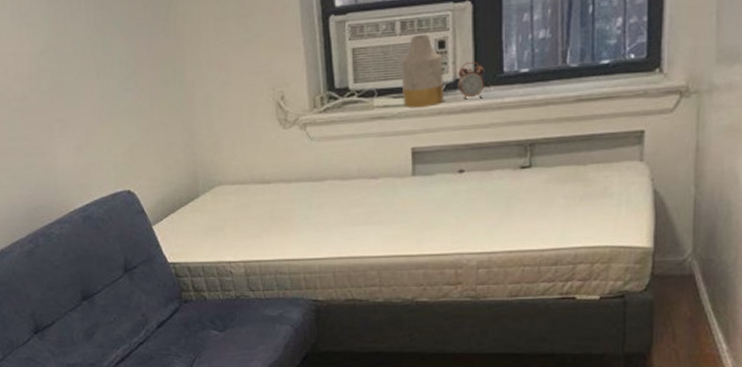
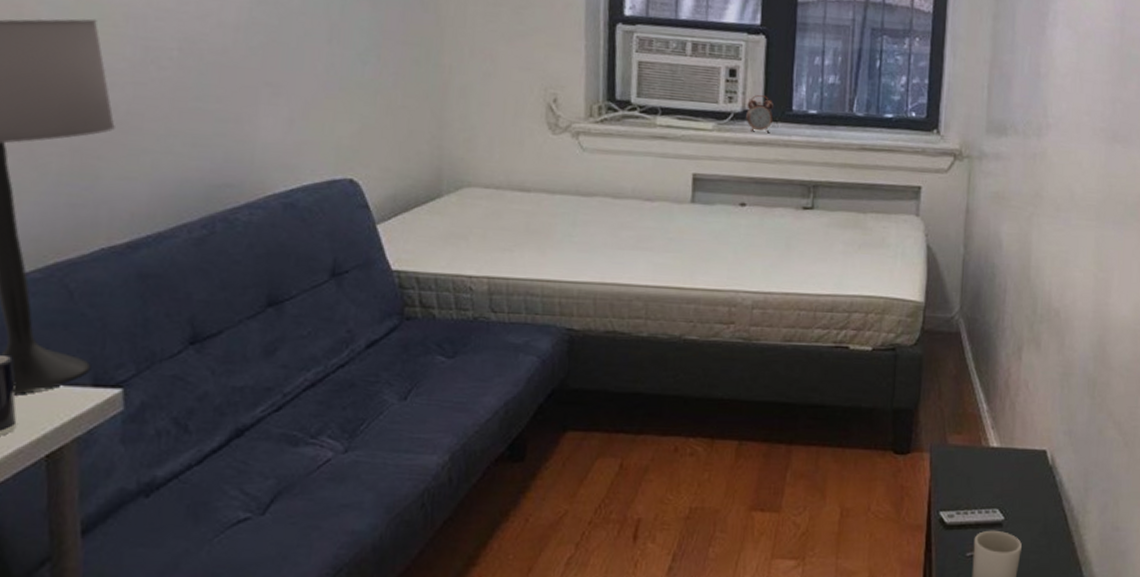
vase: present [401,34,445,108] -> none [687,59,733,134]

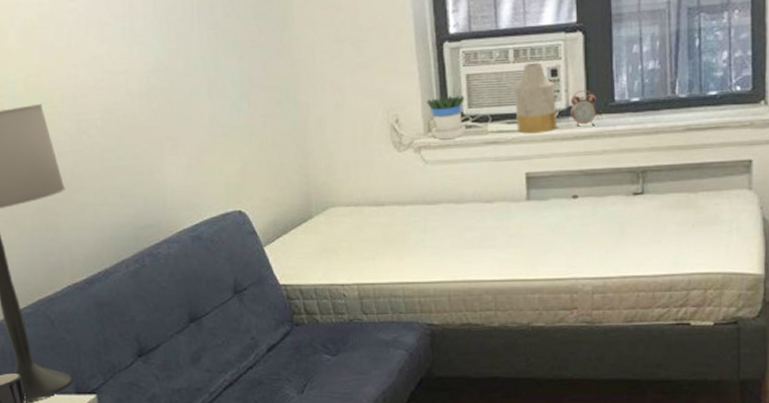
flowerpot: none [591,80,634,128] -> present [427,95,467,140]
vase: none [687,59,733,134] -> present [514,62,558,134]

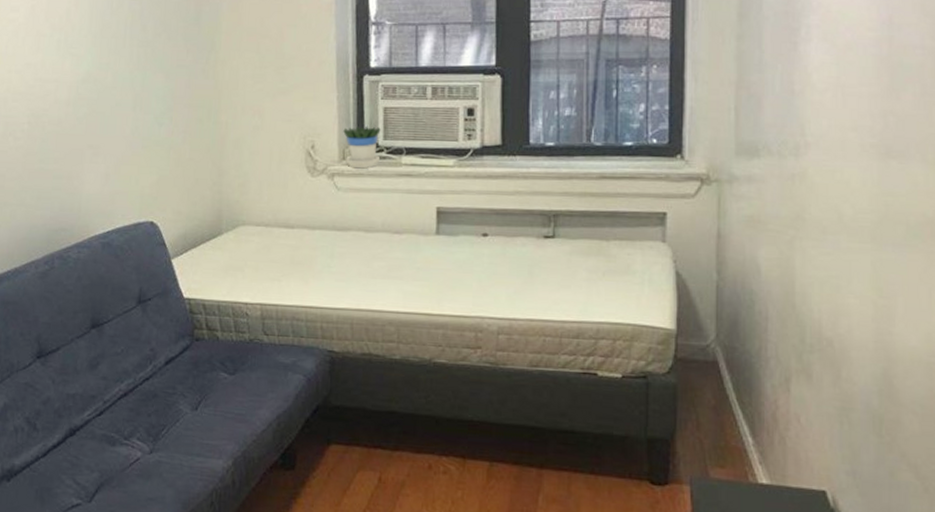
vase: present [514,62,558,134] -> none [430,100,471,170]
alarm clock: present [570,90,597,127] -> none [485,131,512,166]

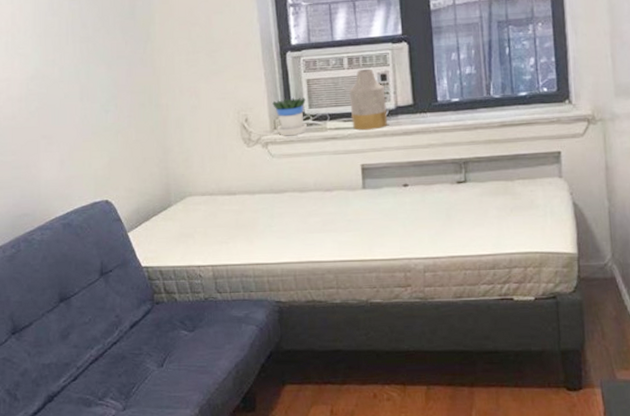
vase: none [430,100,471,170] -> present [349,68,388,131]

